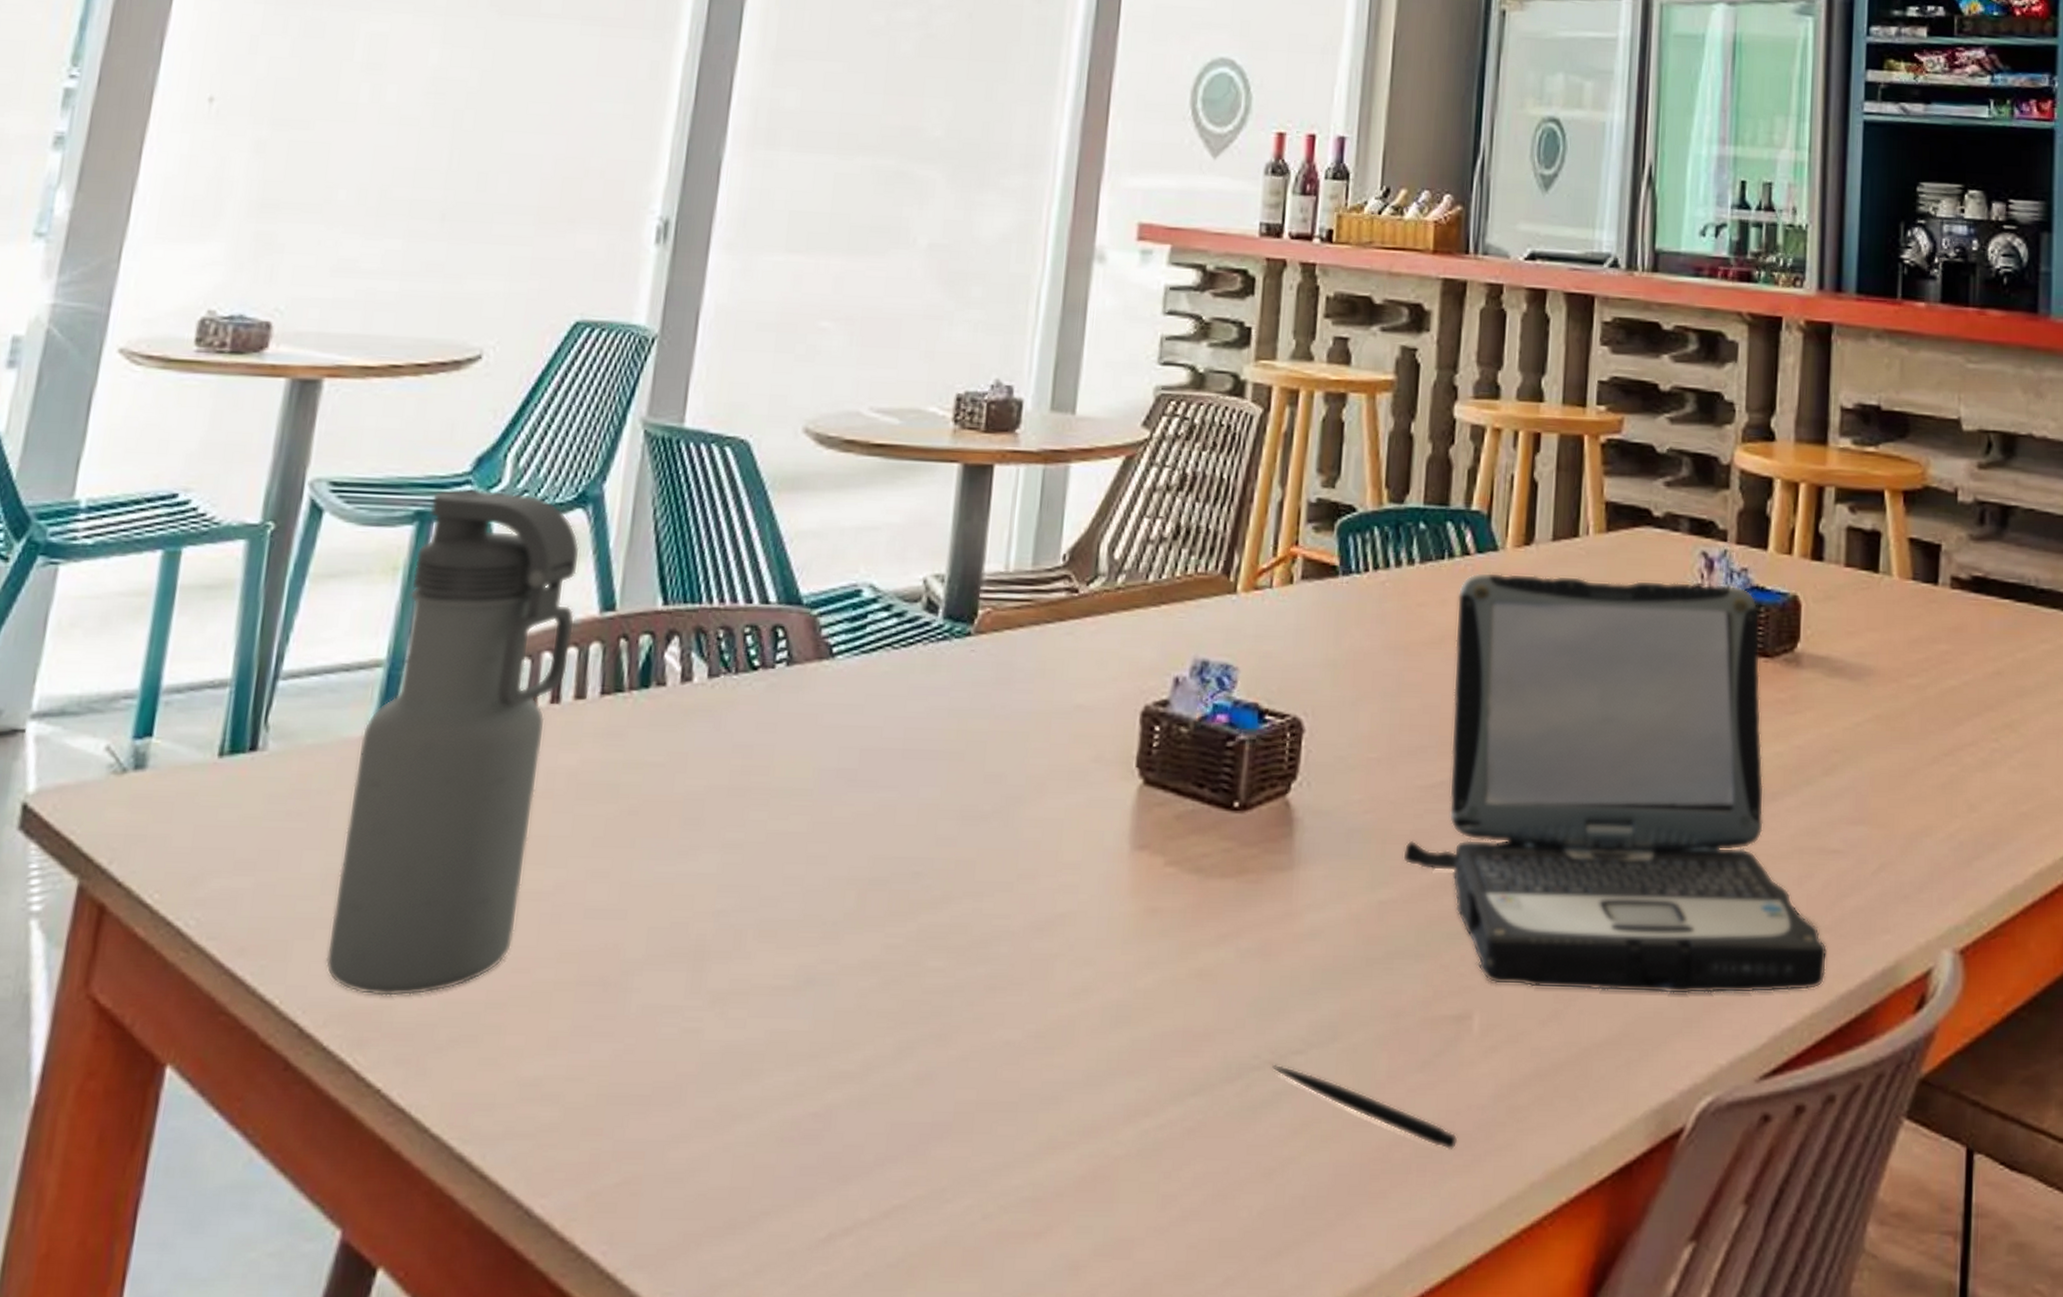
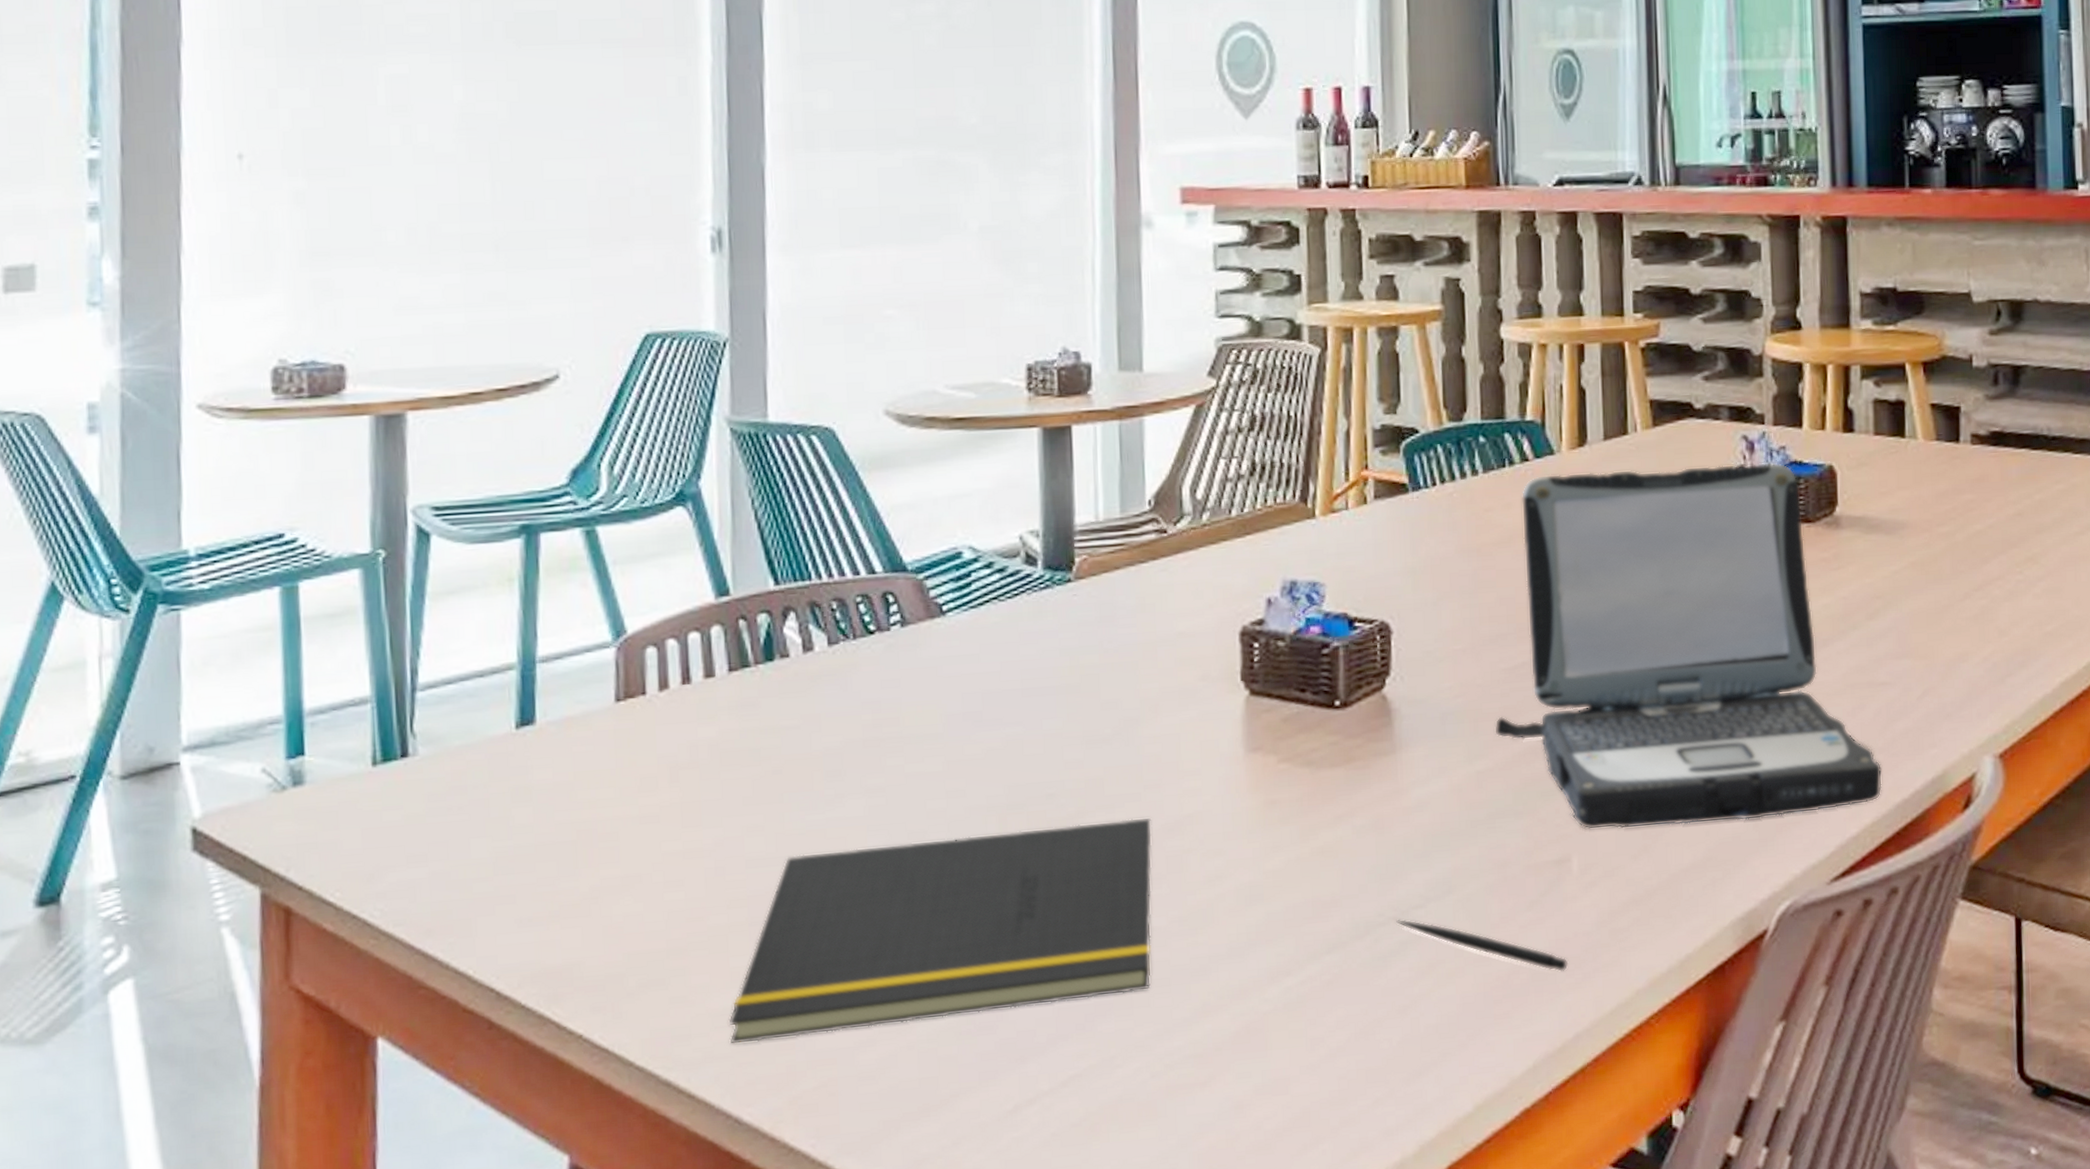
water bottle: present [325,488,580,996] -> none [506,498,694,957]
notepad: none [534,909,1022,1123] -> present [728,816,1153,1045]

